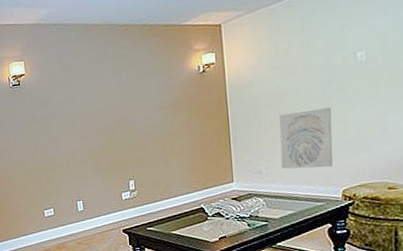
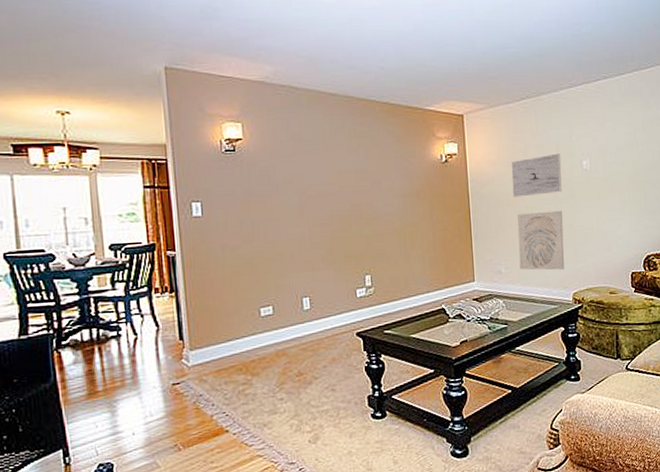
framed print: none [272,48,331,99] -> present [511,153,562,197]

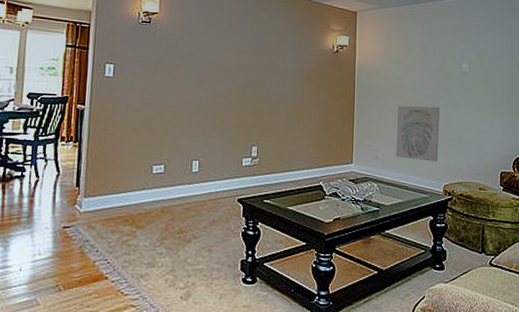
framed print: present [511,153,562,197] -> none [395,55,443,91]

